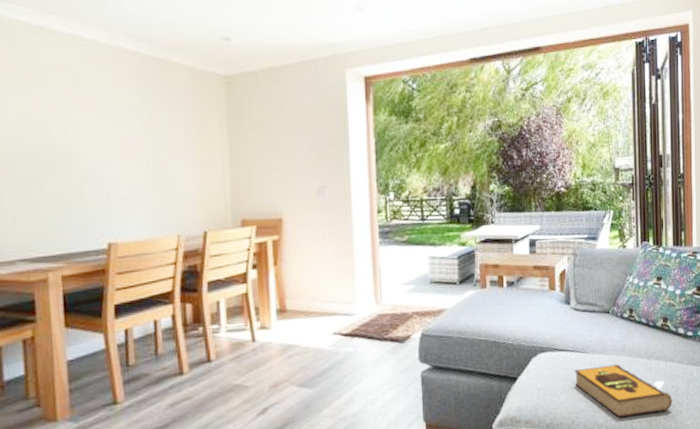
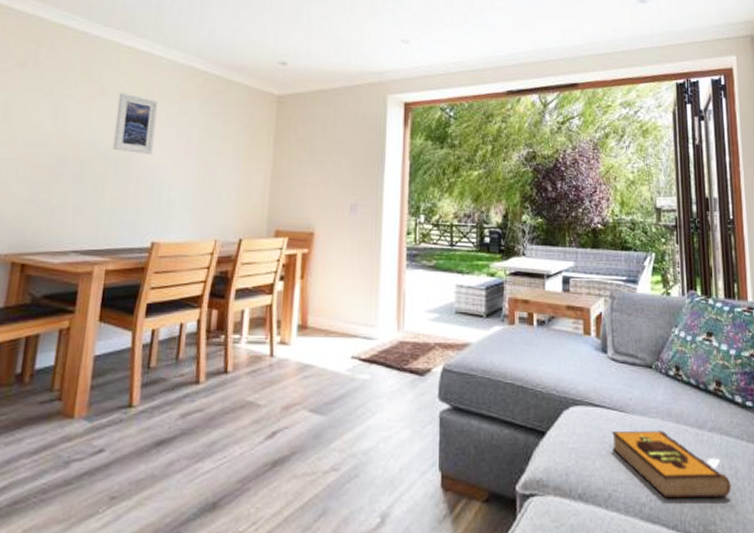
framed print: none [38,81,91,150] -> present [112,92,158,154]

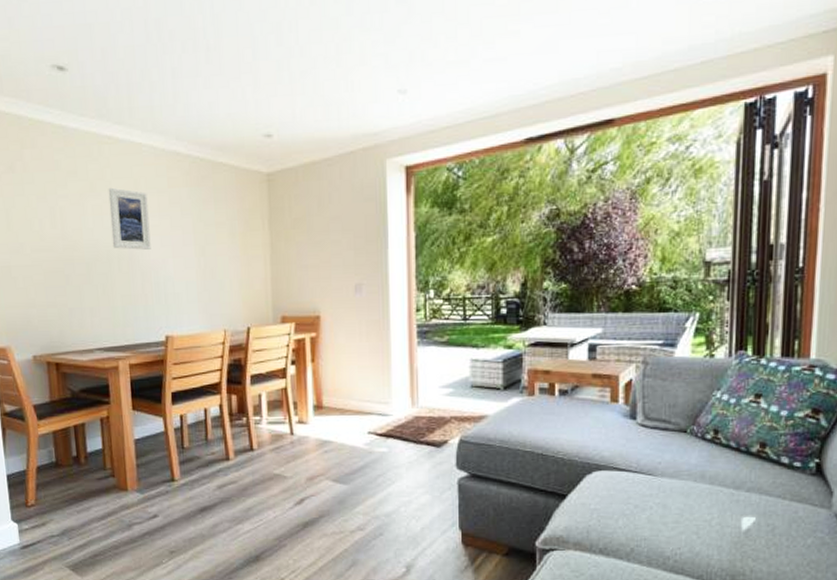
hardback book: present [611,430,732,499] -> none [636,491,767,553]

